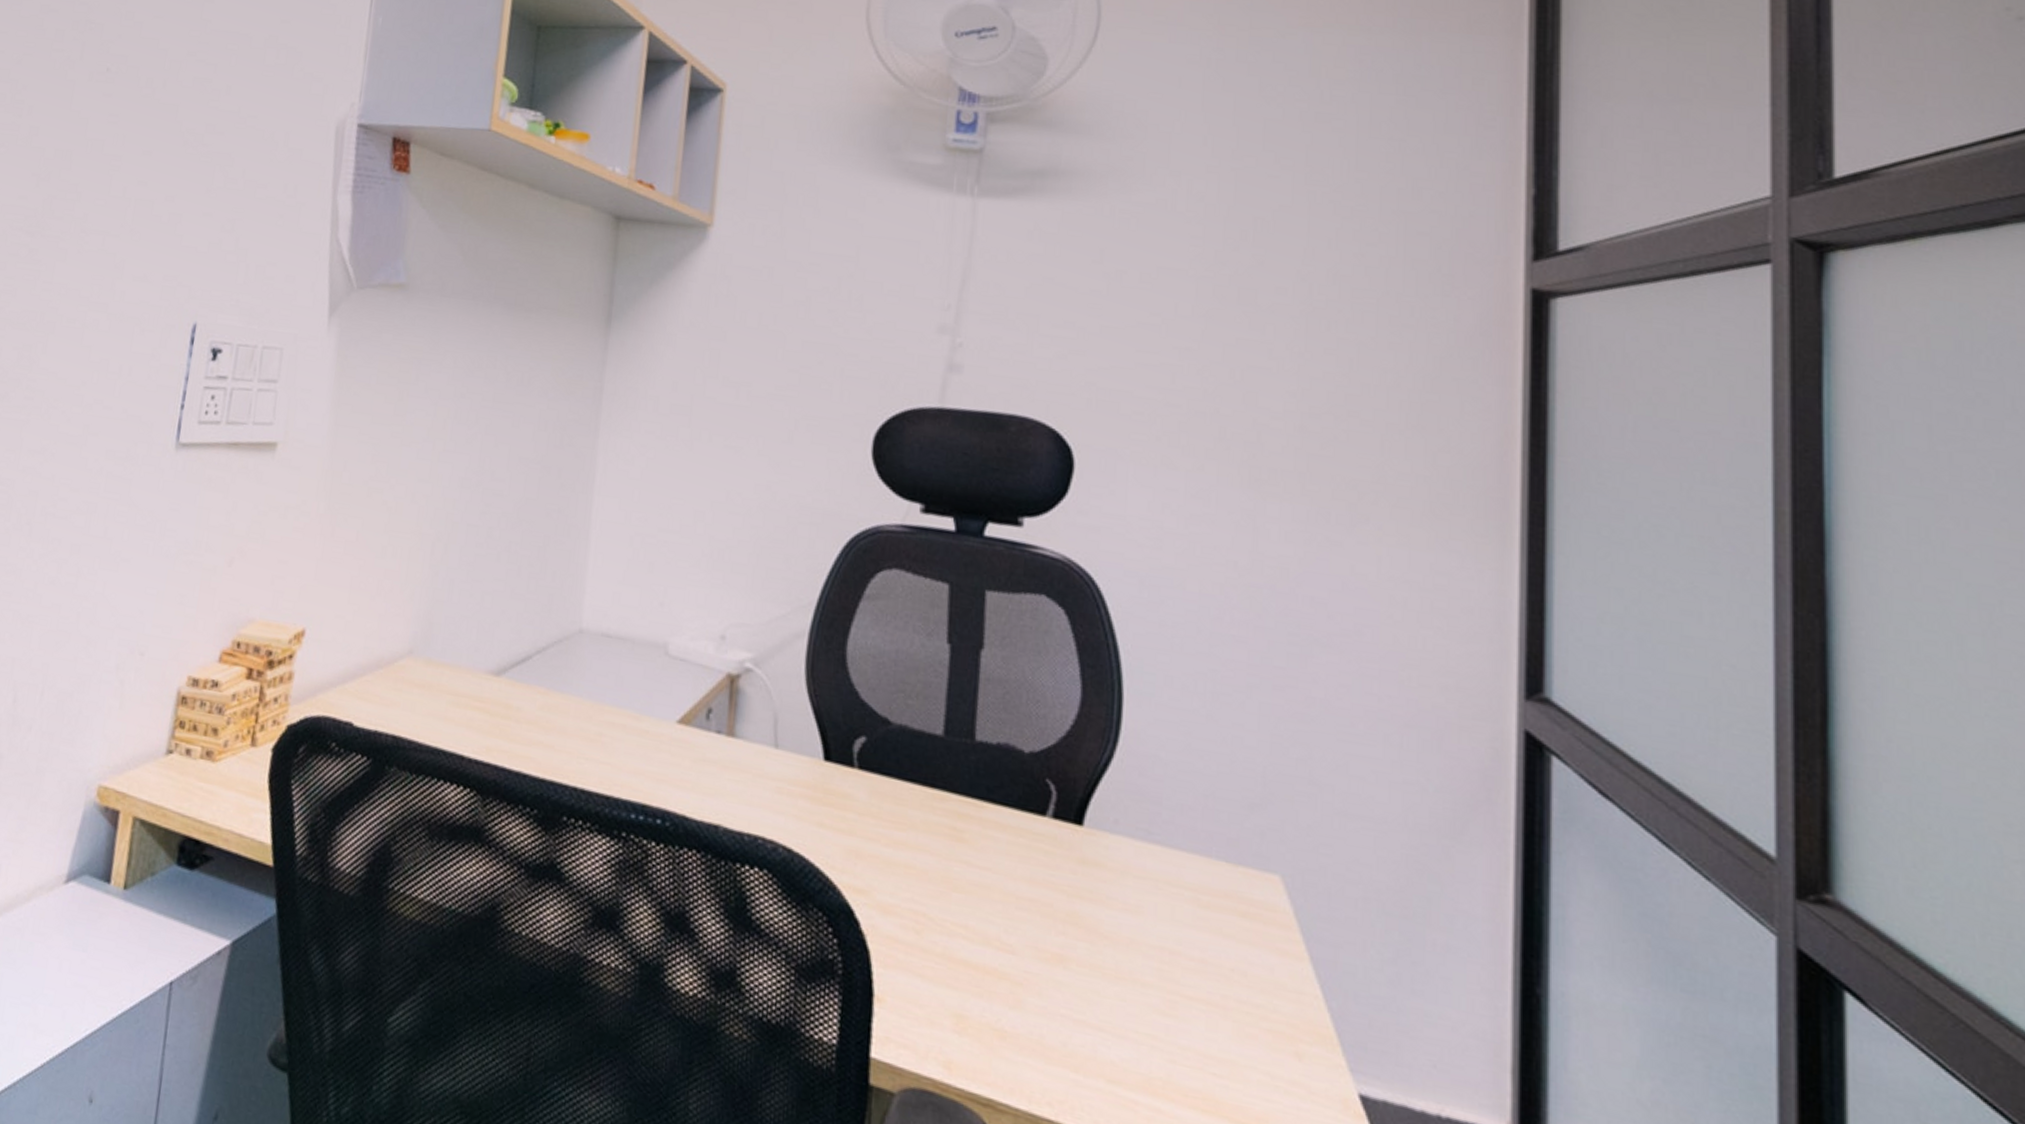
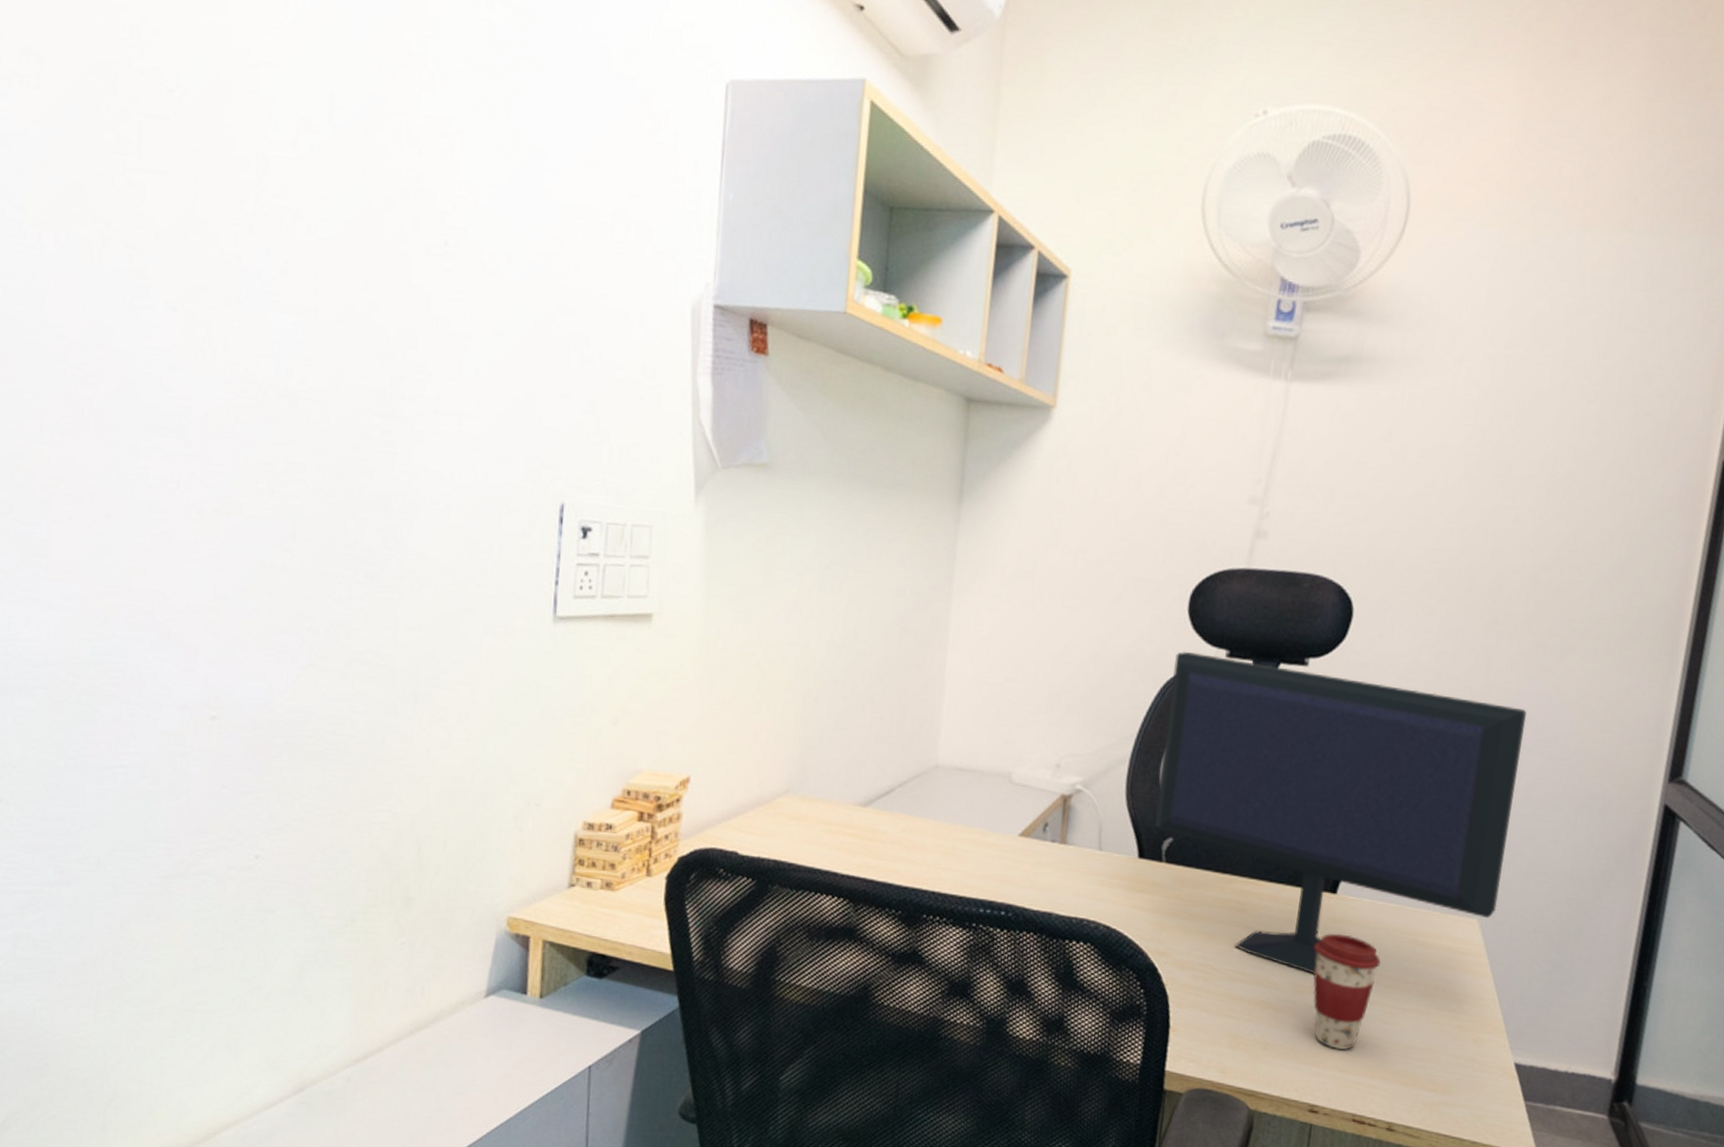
computer monitor: none [843,503,1313,936] -> present [1155,651,1527,974]
coffee cup: none [1059,880,1152,1051] -> present [1313,933,1381,1050]

